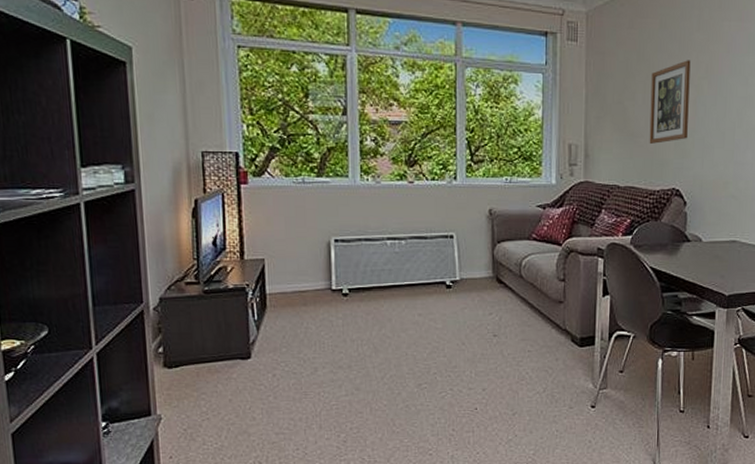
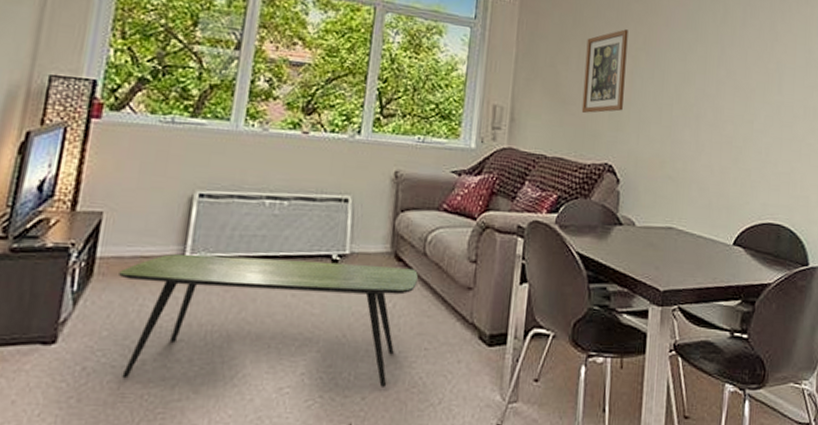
coffee table: none [285,287,517,382] -> present [119,254,418,387]

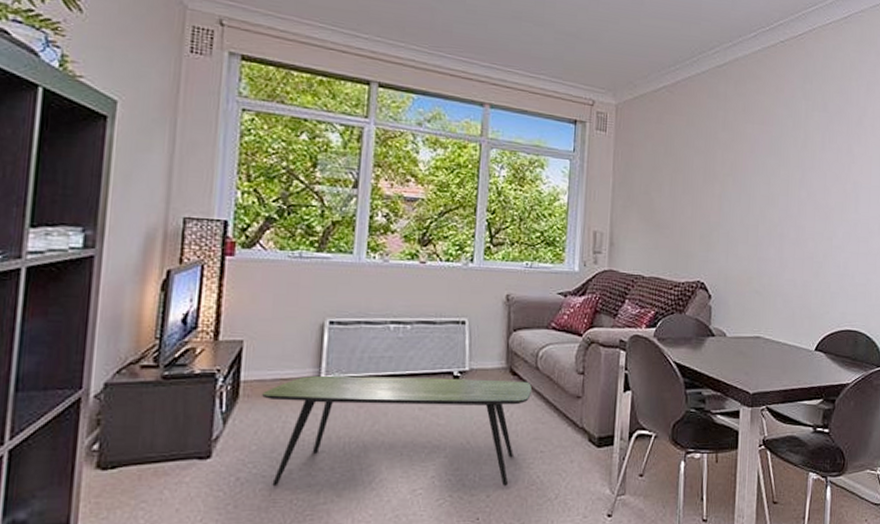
wall art: present [581,29,628,113] -> none [675,157,716,236]

